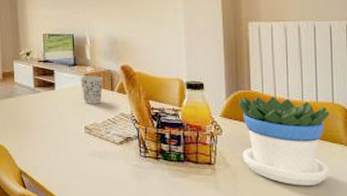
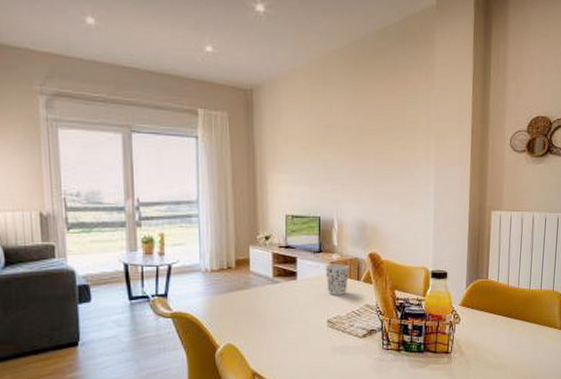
flowerpot: present [238,97,330,186] -> none [476,285,550,369]

